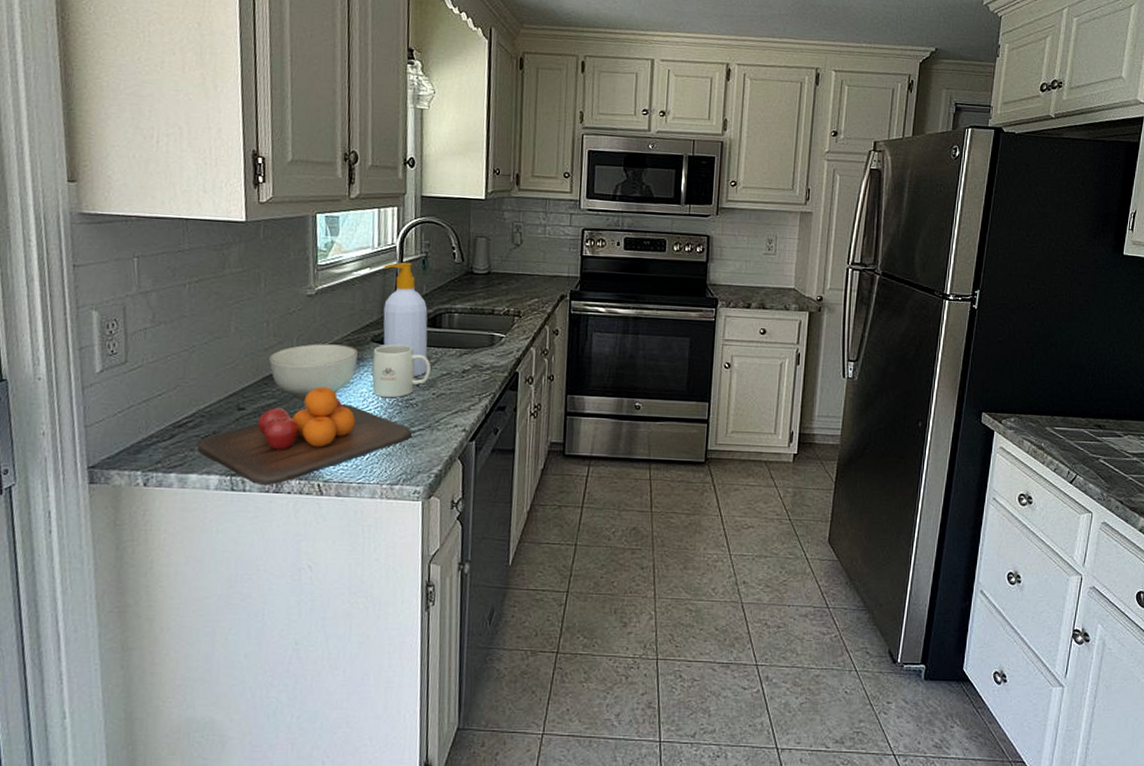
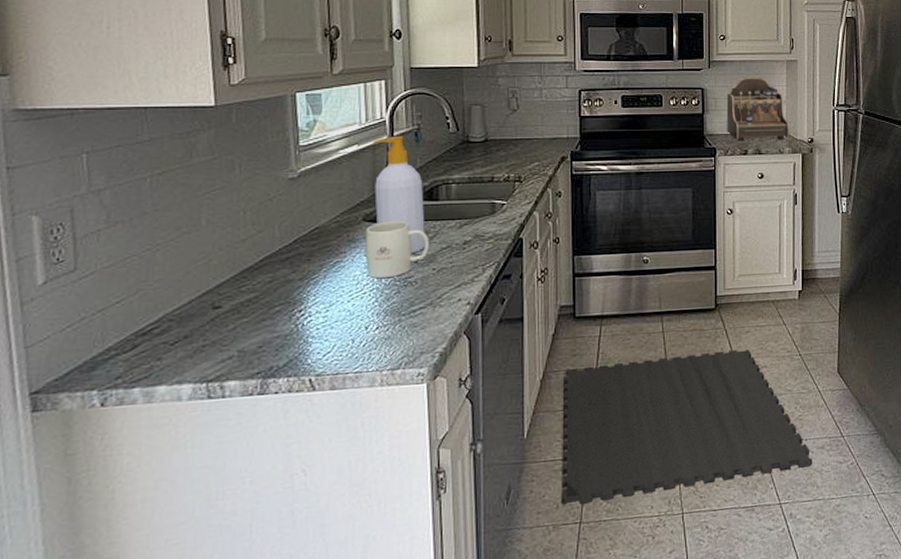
chopping board: present [197,386,412,486] -> none [165,273,412,389]
bowl: present [268,343,359,400] -> none [247,227,350,290]
floor mat: none [540,504,795,636] -> present [561,349,813,505]
spice rack: none [731,226,799,295] -> present [726,76,790,141]

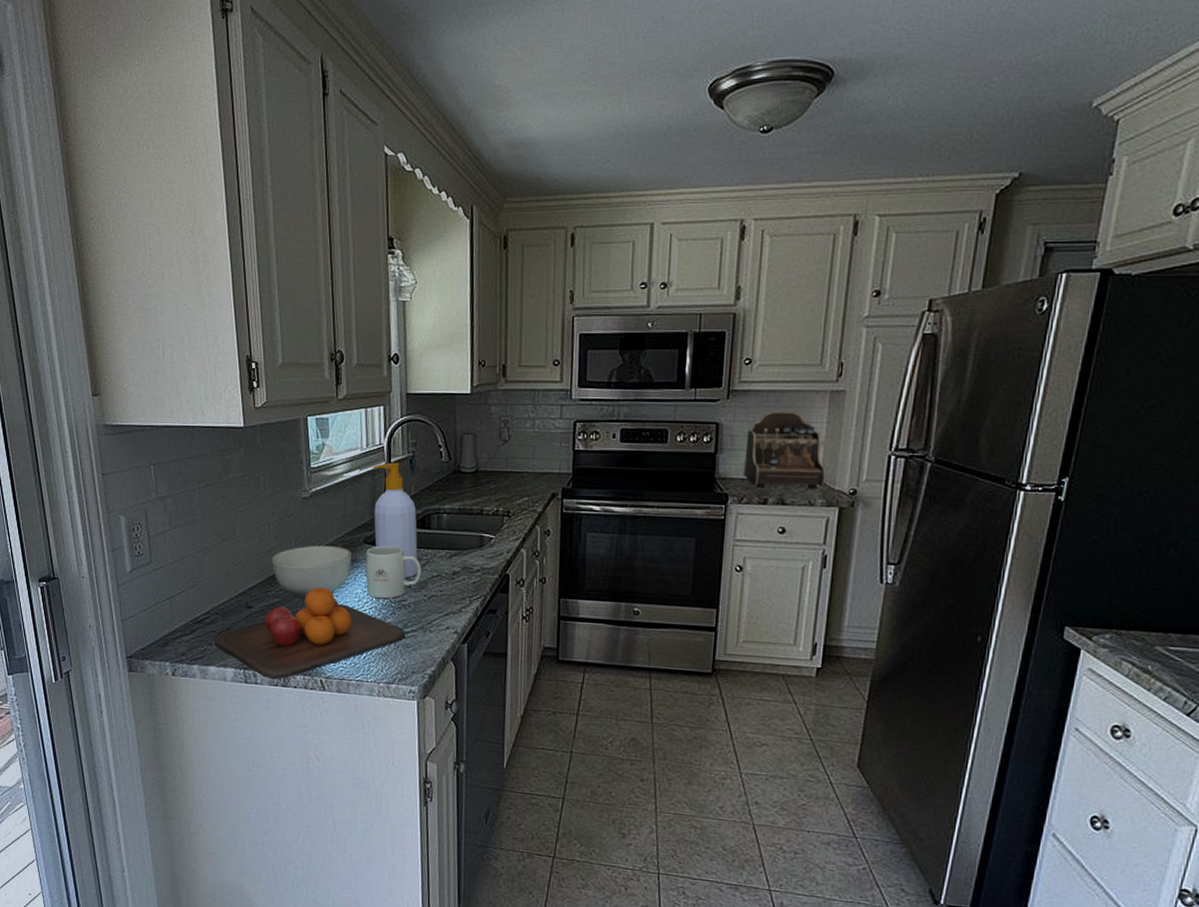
chopping board: none [165,273,412,389] -> present [214,587,405,680]
bowl: none [247,227,350,290] -> present [271,545,353,599]
floor mat: present [561,349,813,505] -> none [536,711,815,860]

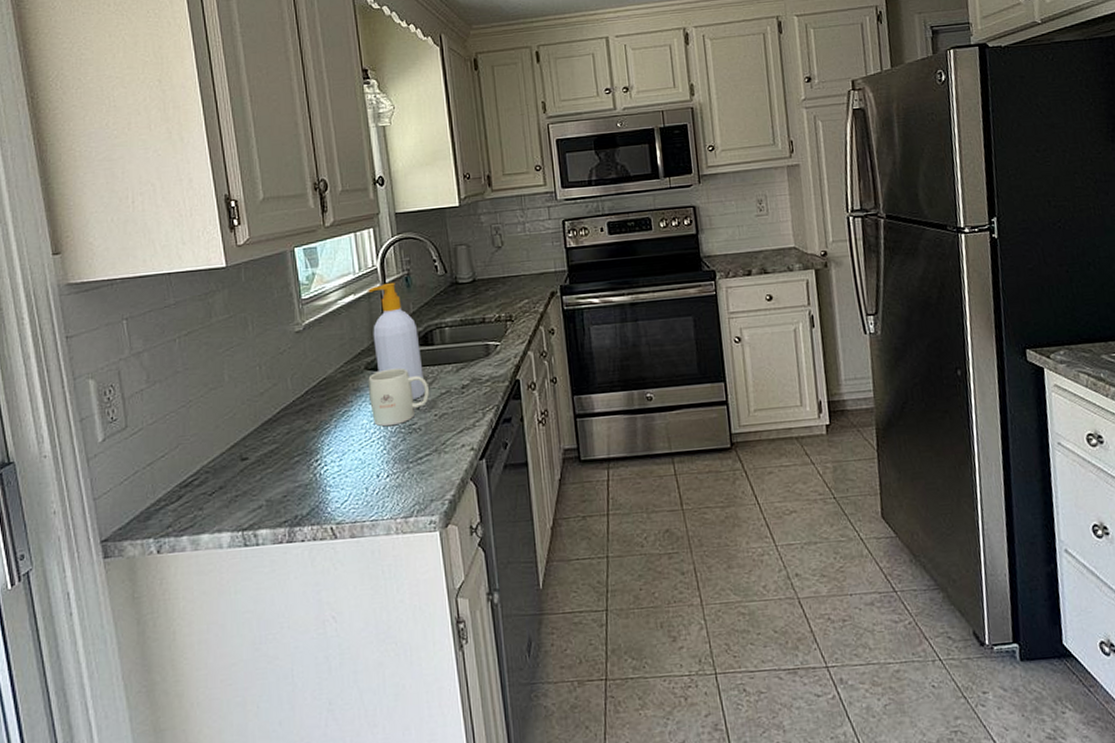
chopping board: present [214,587,405,680] -> none [205,423,419,537]
bowl: present [271,545,353,599] -> none [265,377,354,441]
spice rack: present [743,410,828,489] -> none [722,187,799,261]

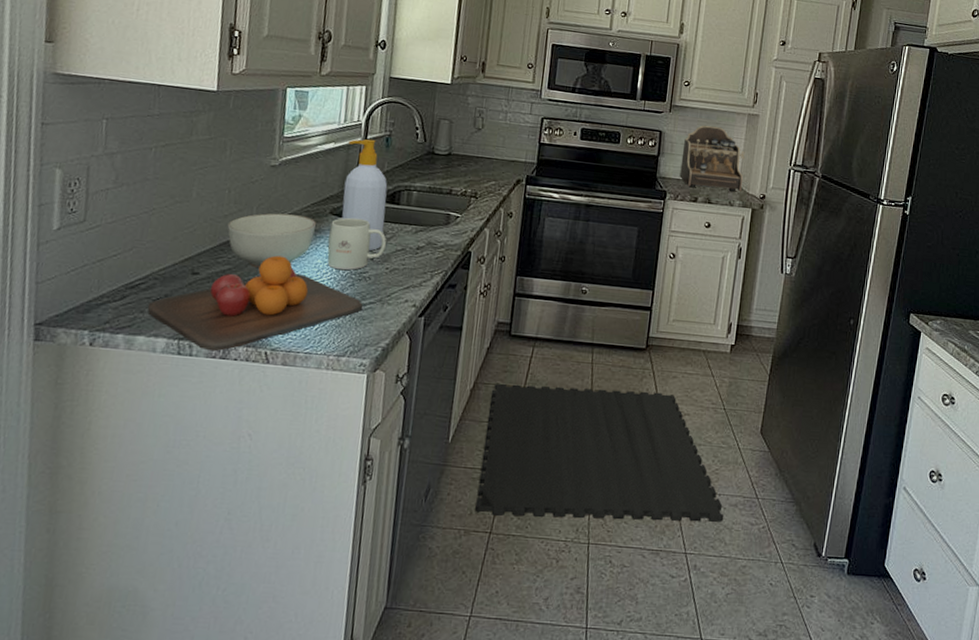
chopping board: none [205,423,419,537] -> present [147,255,363,352]
bowl: none [265,377,354,441] -> present [227,213,317,267]
floor mat: none [573,493,862,660] -> present [475,384,724,522]
spice rack: none [722,187,799,261] -> present [679,125,745,192]

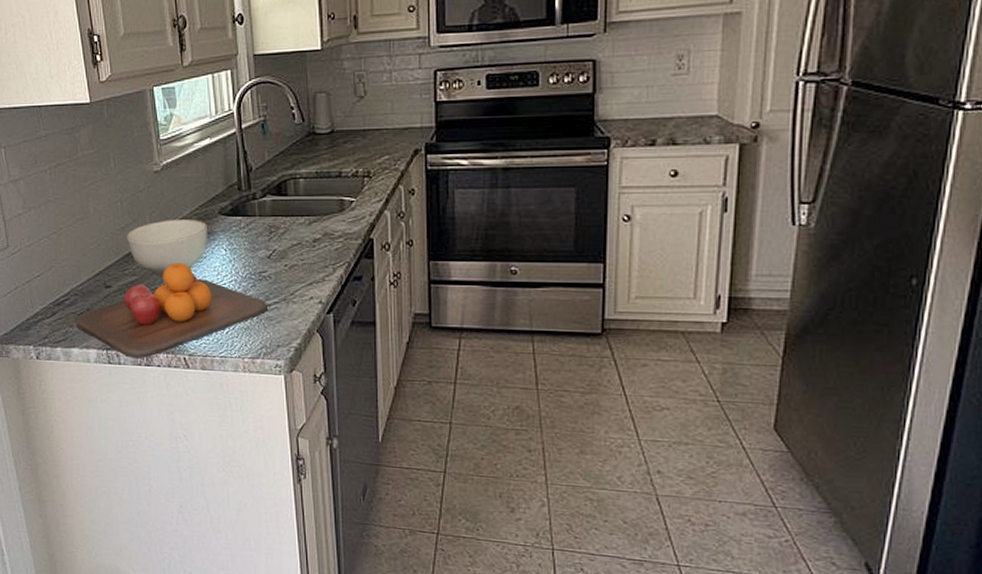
mug: present [327,217,387,271] -> none [222,215,281,272]
soap bottle: present [342,139,388,251] -> none [224,128,277,248]
floor mat: present [475,384,724,522] -> none [418,380,729,533]
spice rack: present [679,125,745,192] -> none [627,39,724,128]

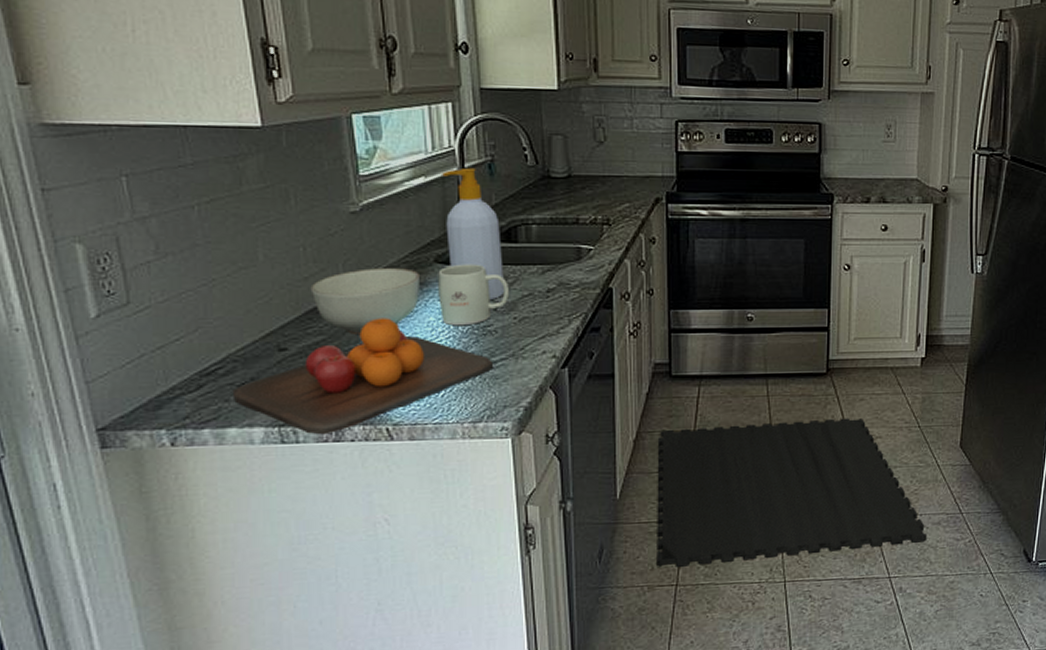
mug: none [222,215,281,272] -> present [438,264,510,326]
soap bottle: none [224,128,277,248] -> present [442,167,505,299]
floor mat: none [418,380,729,533] -> present [657,418,928,567]

